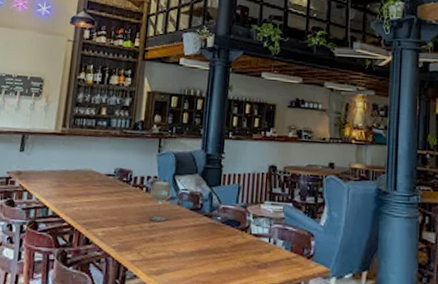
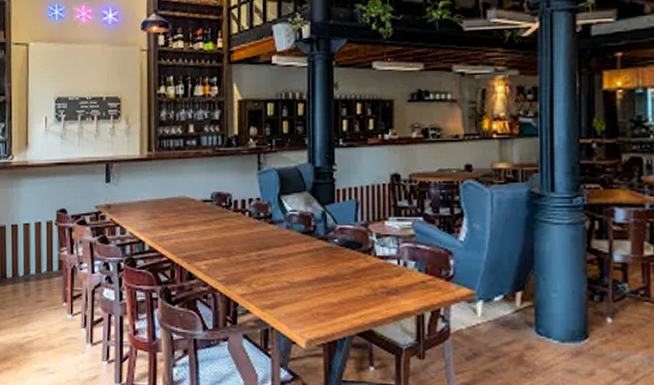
wine glass: present [149,181,172,222] -> none [254,202,279,249]

